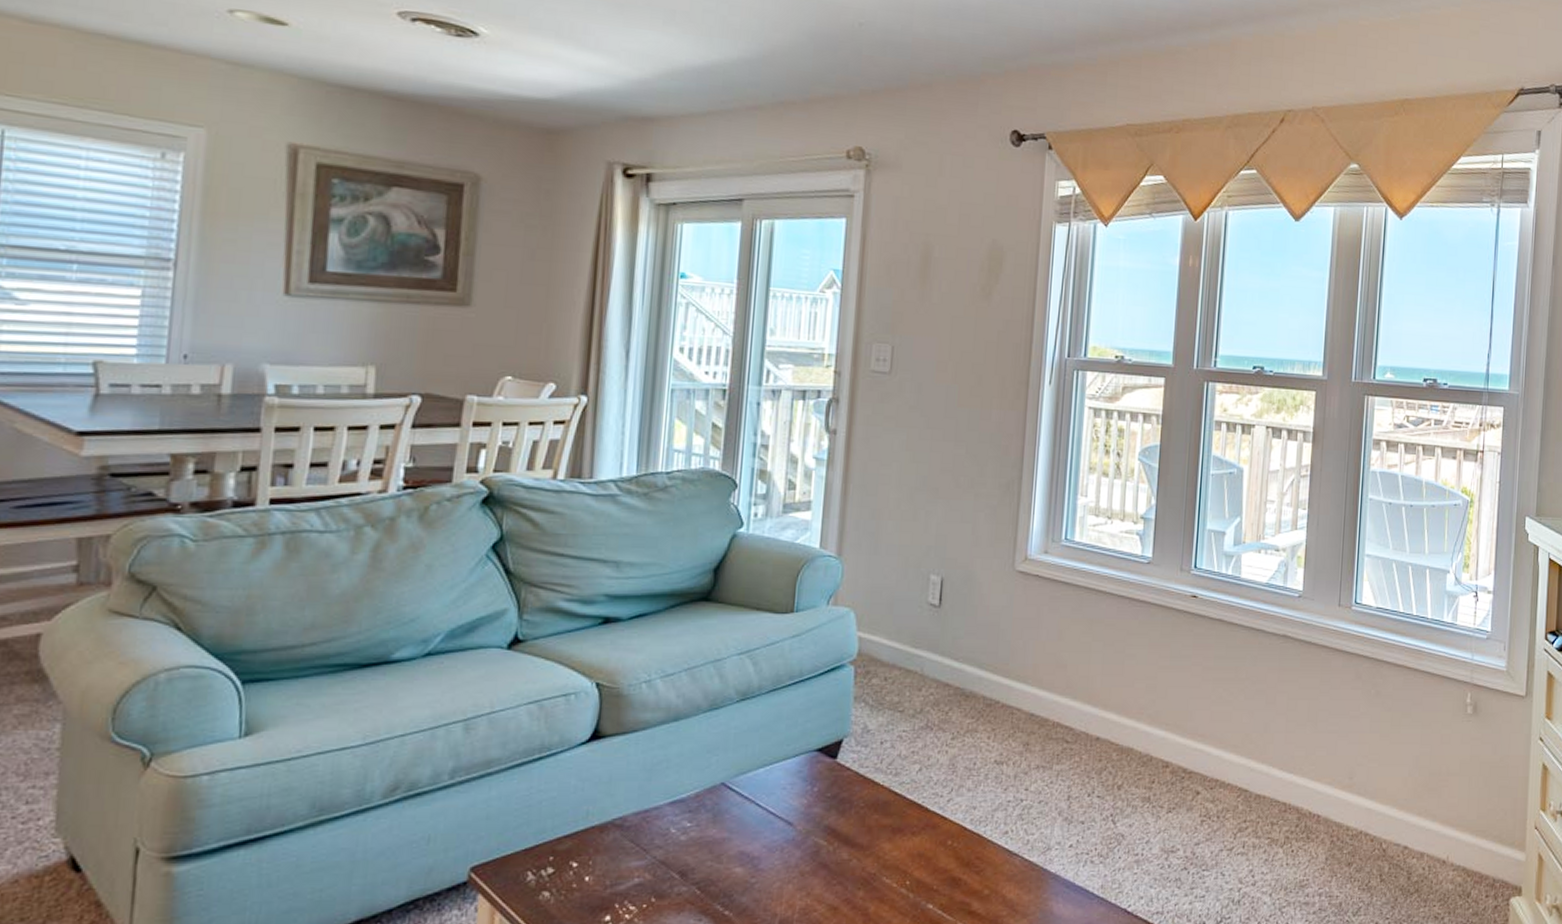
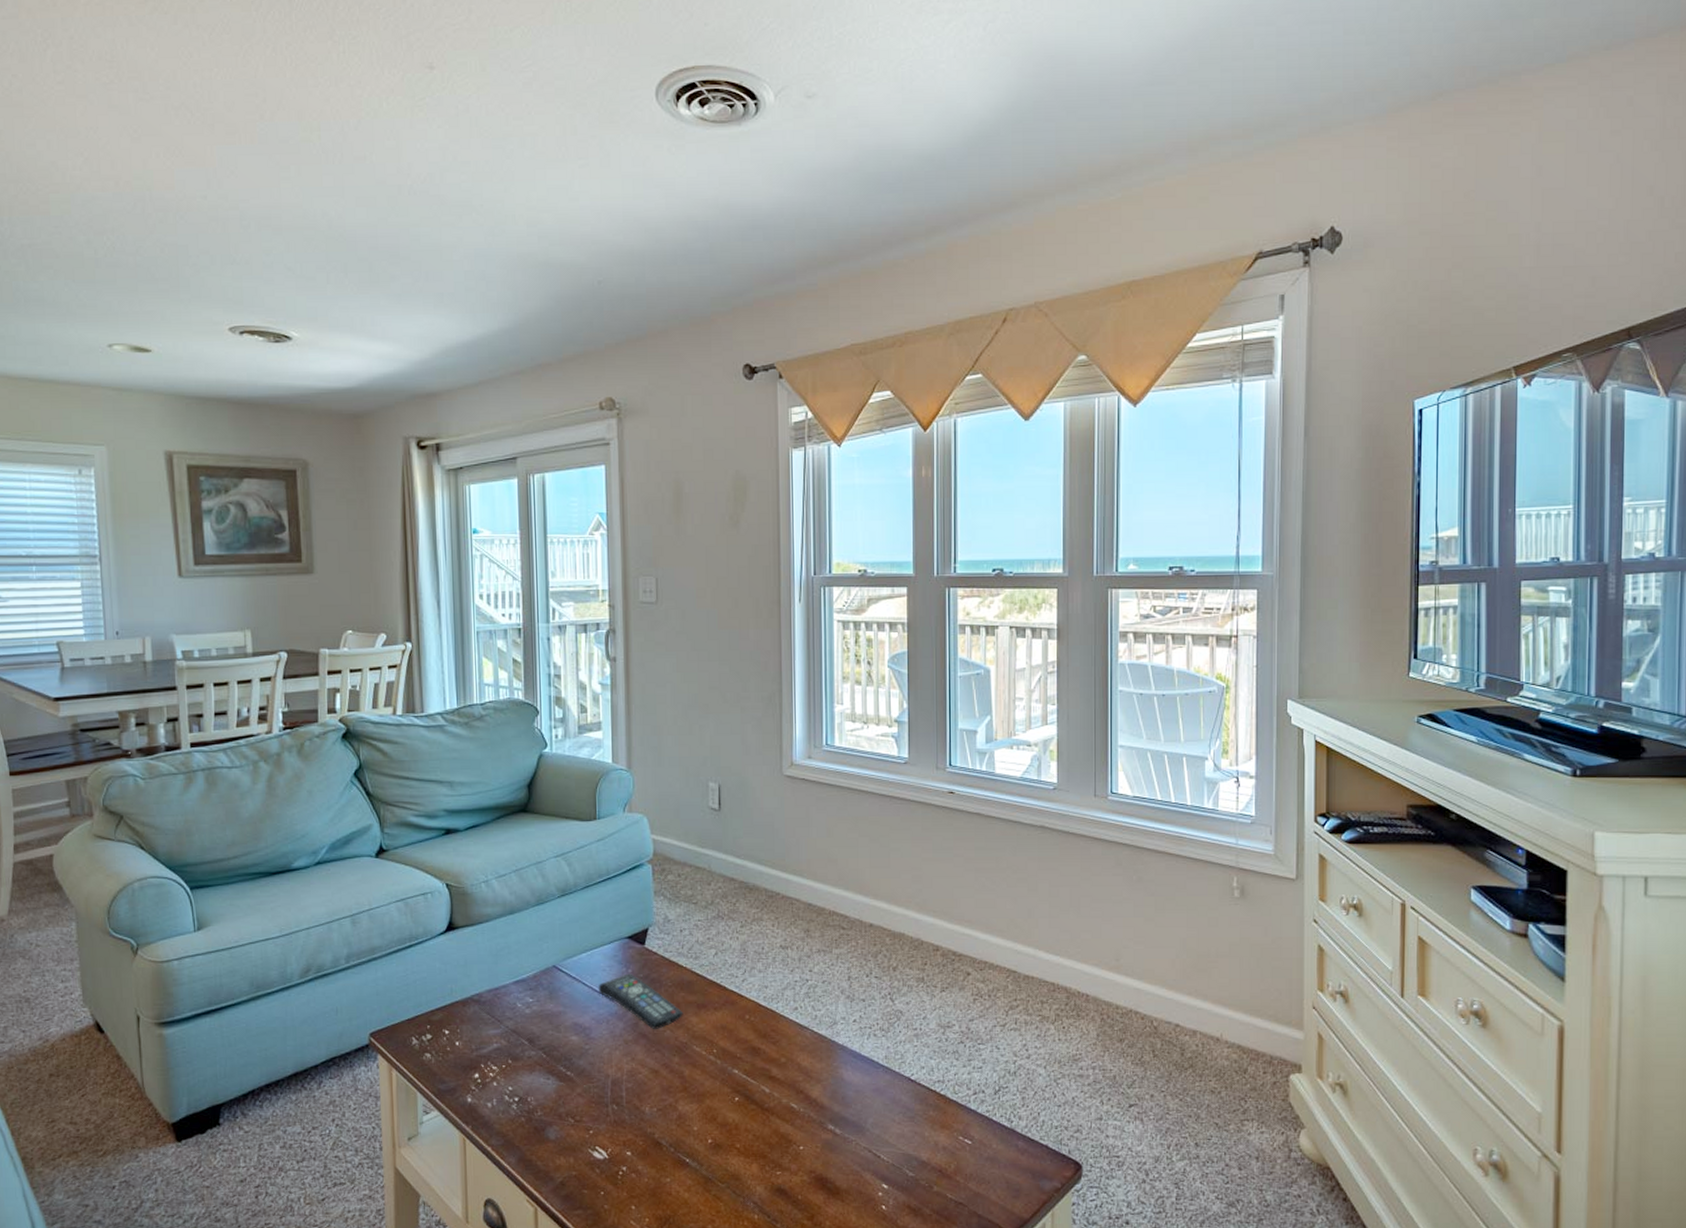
remote control: none [774,792,875,858] -> present [598,973,684,1029]

